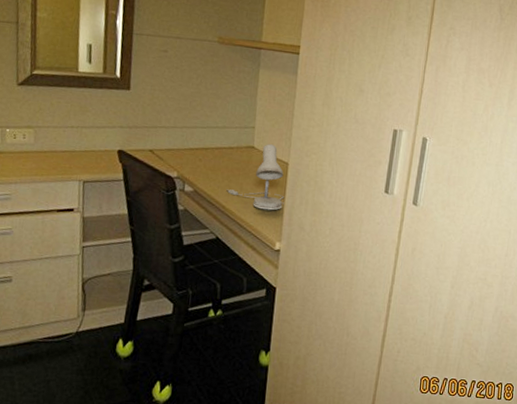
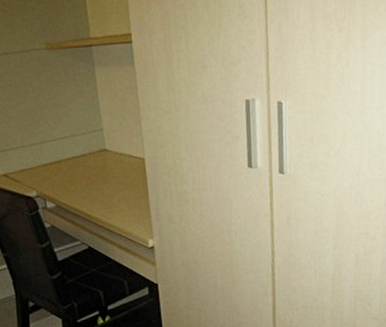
desk lamp: present [226,144,285,211] -> none [88,143,149,211]

